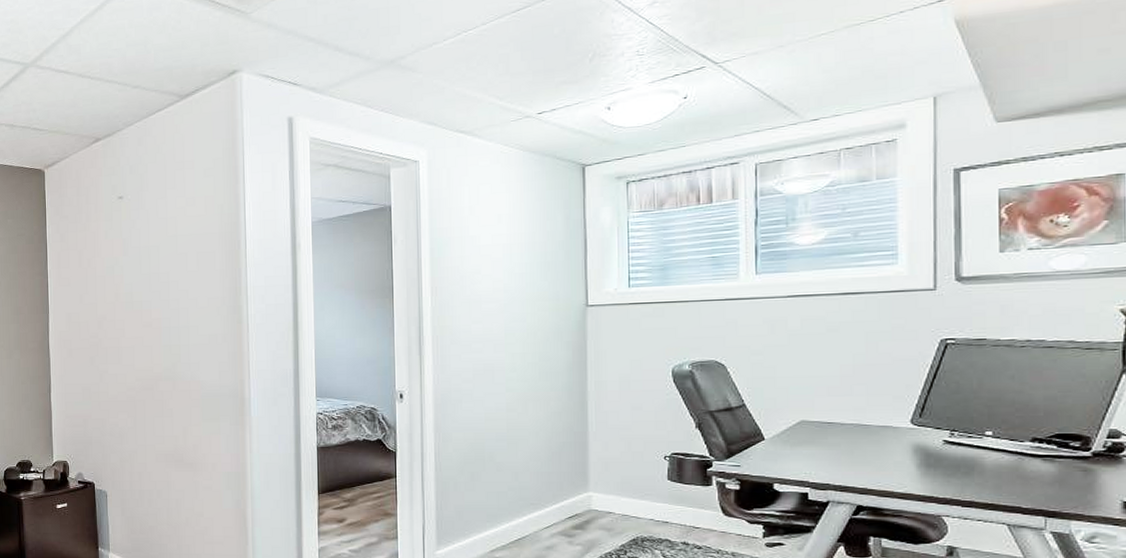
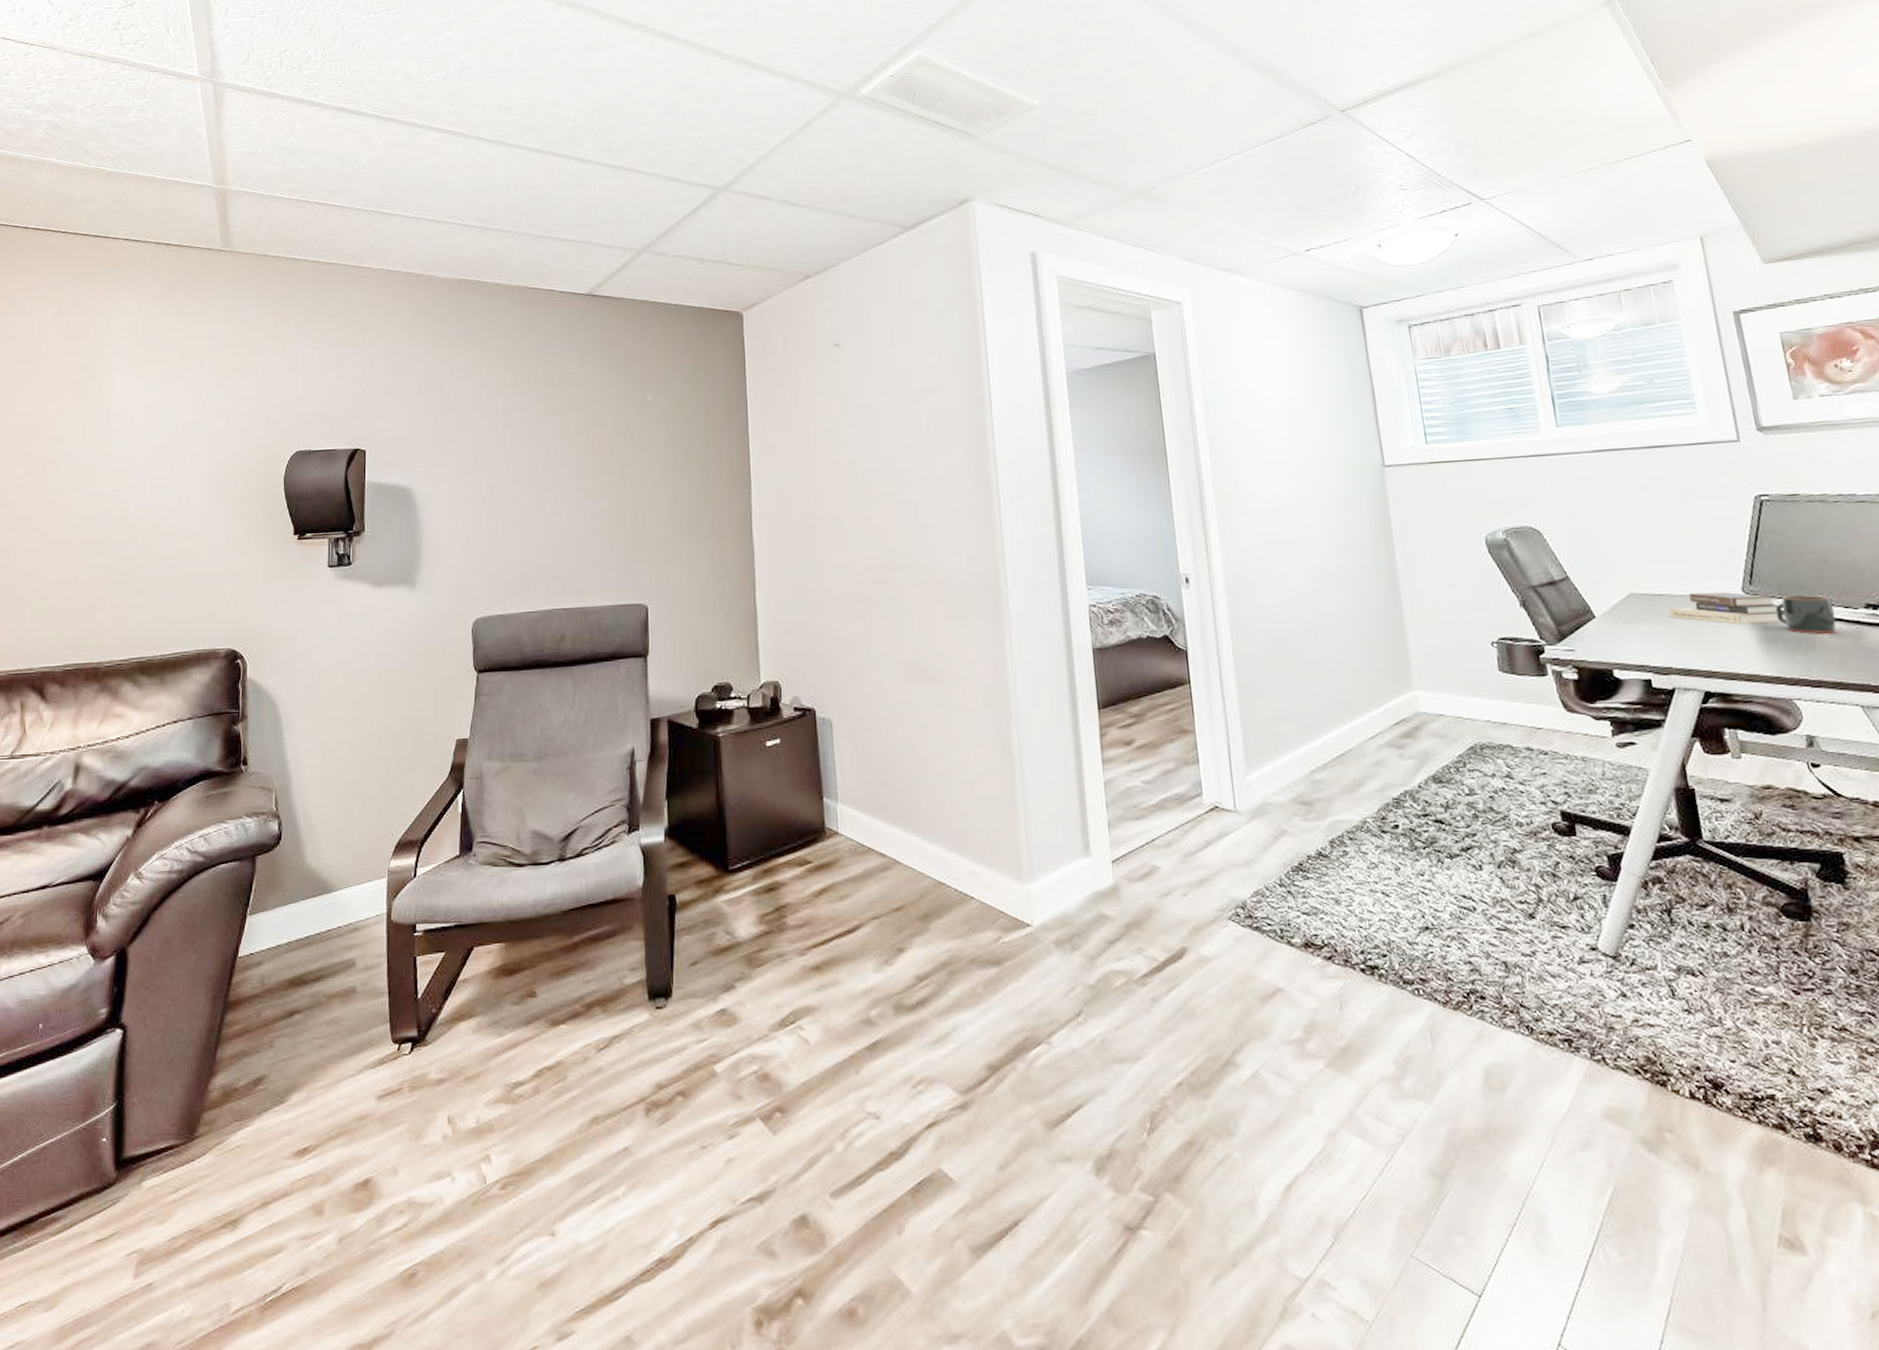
books: none [836,422,943,451] -> present [1668,592,1781,625]
mug: none [940,427,1000,462] -> present [1774,595,1837,634]

